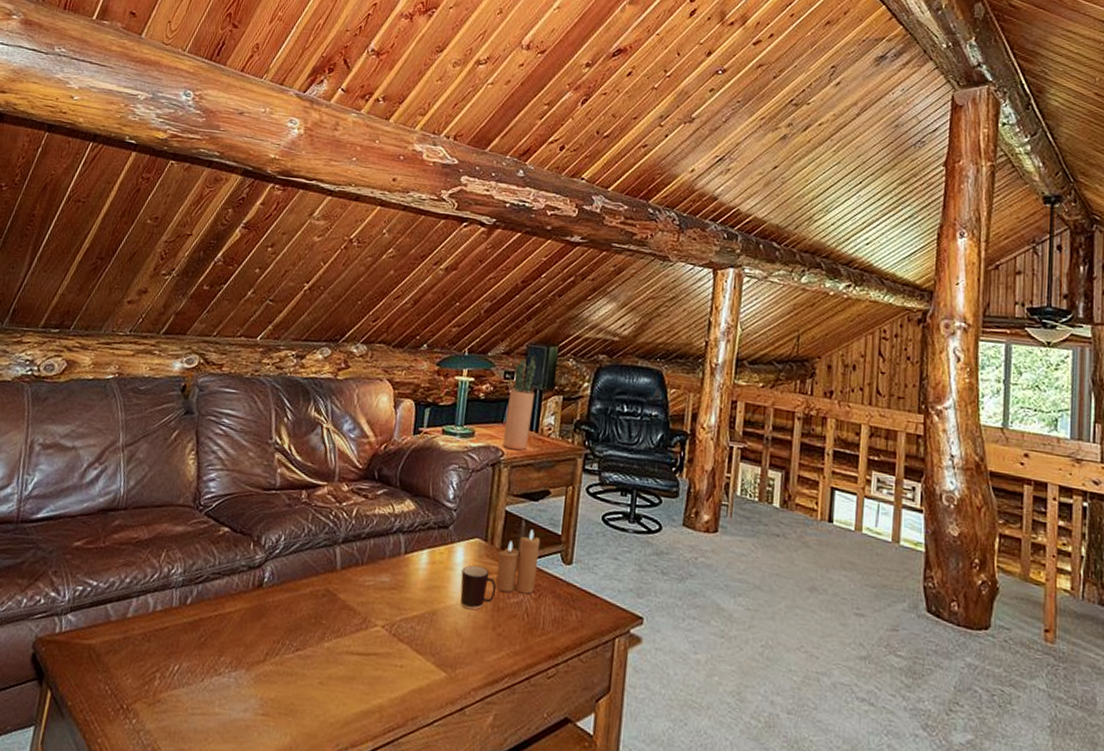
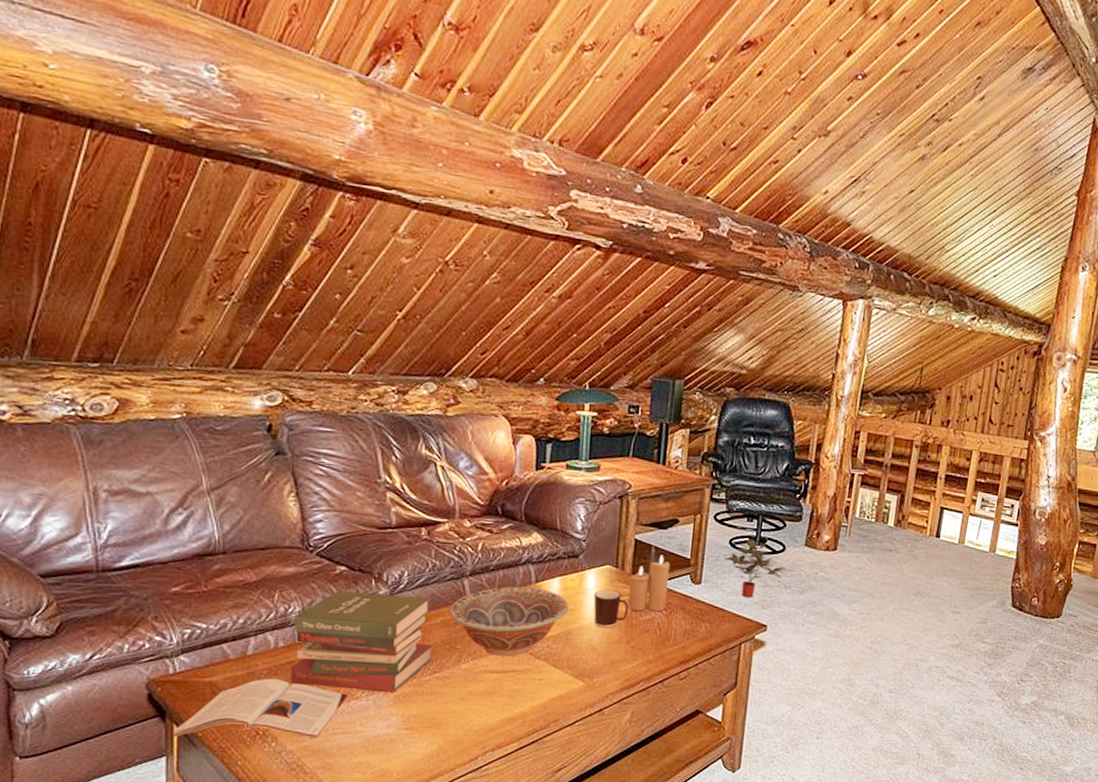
magazine: none [45,644,213,718] -> present [172,678,349,739]
books: none [161,553,301,670] -> present [291,591,433,692]
decorative bowl: none [319,557,436,637] -> present [450,586,570,657]
vase: present [502,354,537,451] -> none [629,388,662,483]
potted plant: none [597,515,662,583] -> present [724,539,785,597]

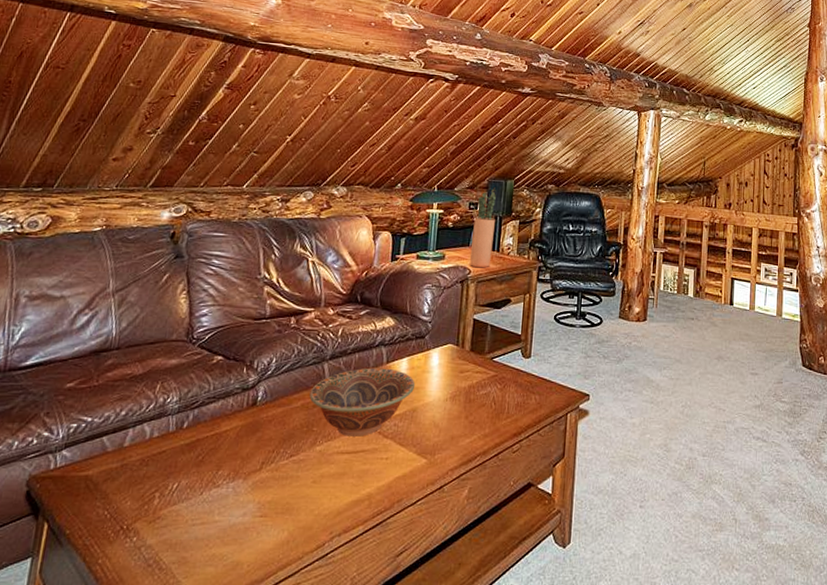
magazine: present [172,678,349,739] -> none [42,469,211,536]
books: present [291,591,433,692] -> none [160,380,292,478]
mug: present [593,589,629,628] -> none [436,366,468,404]
candle: present [628,555,671,612] -> none [467,332,504,386]
vase: none [629,388,662,483] -> present [469,187,496,268]
potted plant: present [724,539,785,597] -> none [550,314,603,368]

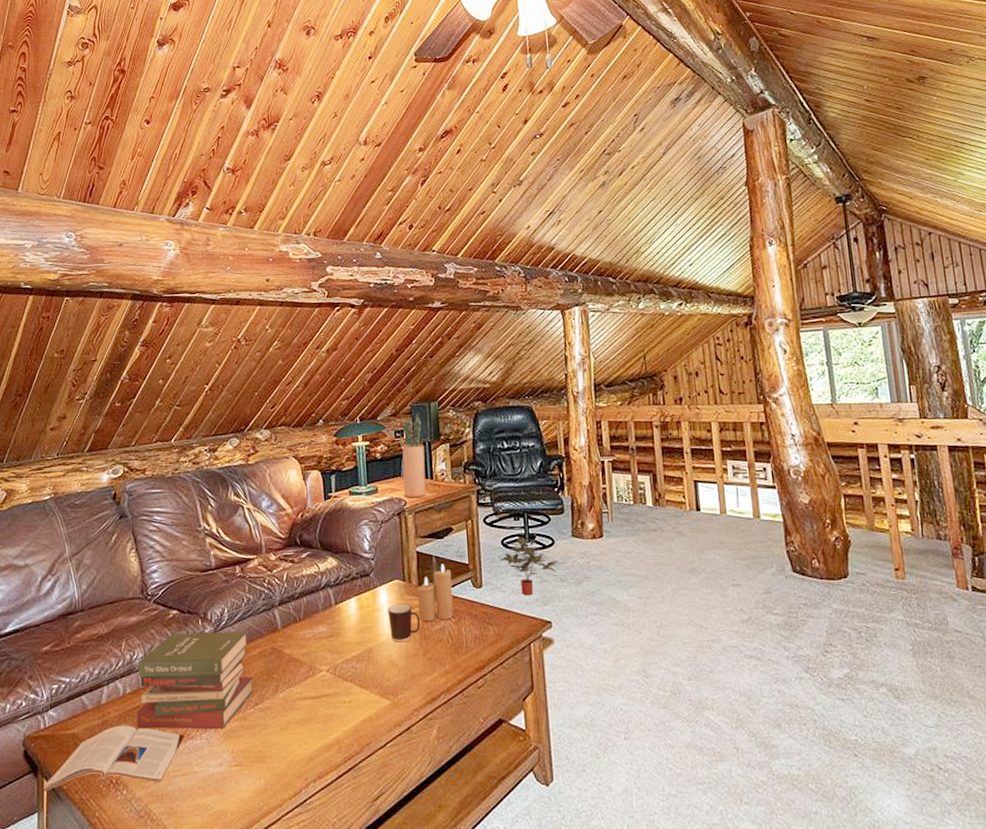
magazine: none [42,469,211,536] -> present [43,725,186,792]
books: none [160,380,292,478] -> present [137,631,254,729]
decorative bowl: present [309,367,416,437] -> none [265,610,368,682]
mug: none [436,366,468,404] -> present [387,603,421,643]
candle: none [467,332,504,386] -> present [418,563,453,621]
potted plant: none [550,314,603,368] -> present [500,537,558,595]

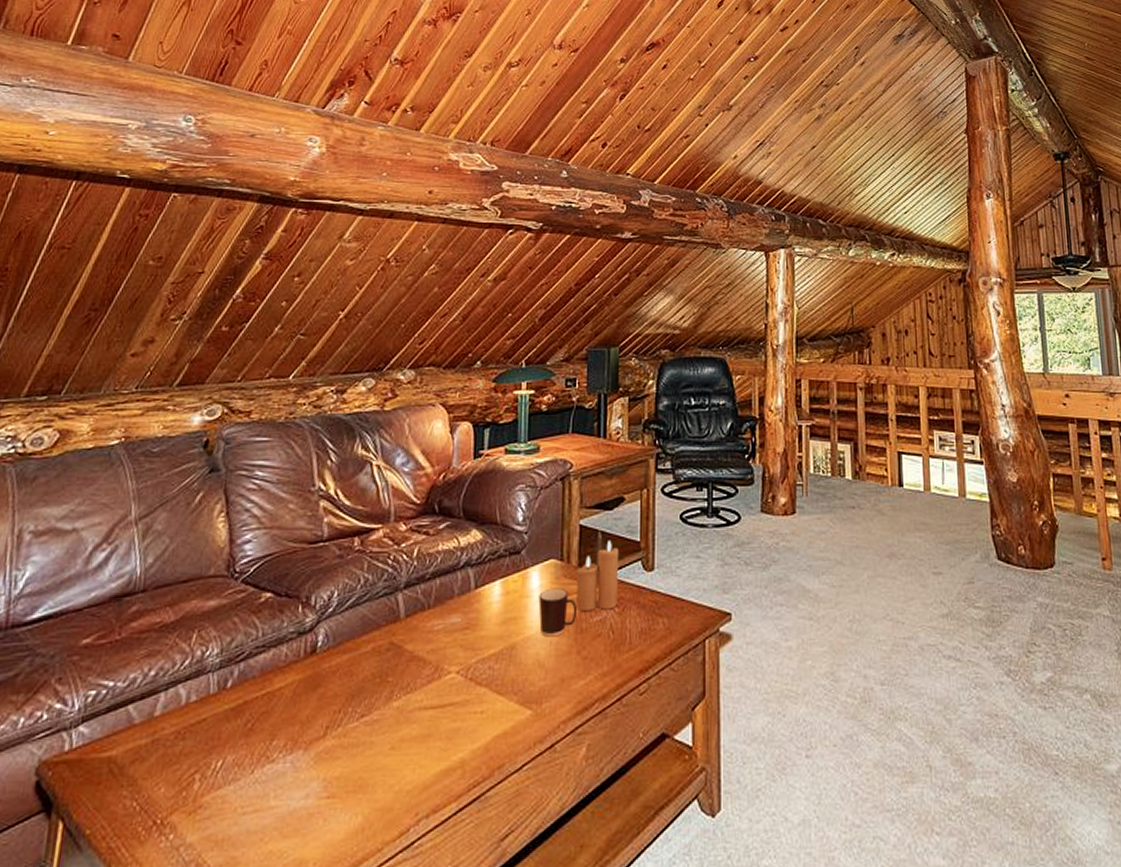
magazine: present [43,725,186,792] -> none [56,744,264,839]
books: present [137,631,254,729] -> none [199,620,362,749]
vase: present [402,412,426,498] -> none [570,358,600,460]
potted plant: present [500,537,558,595] -> none [677,511,743,581]

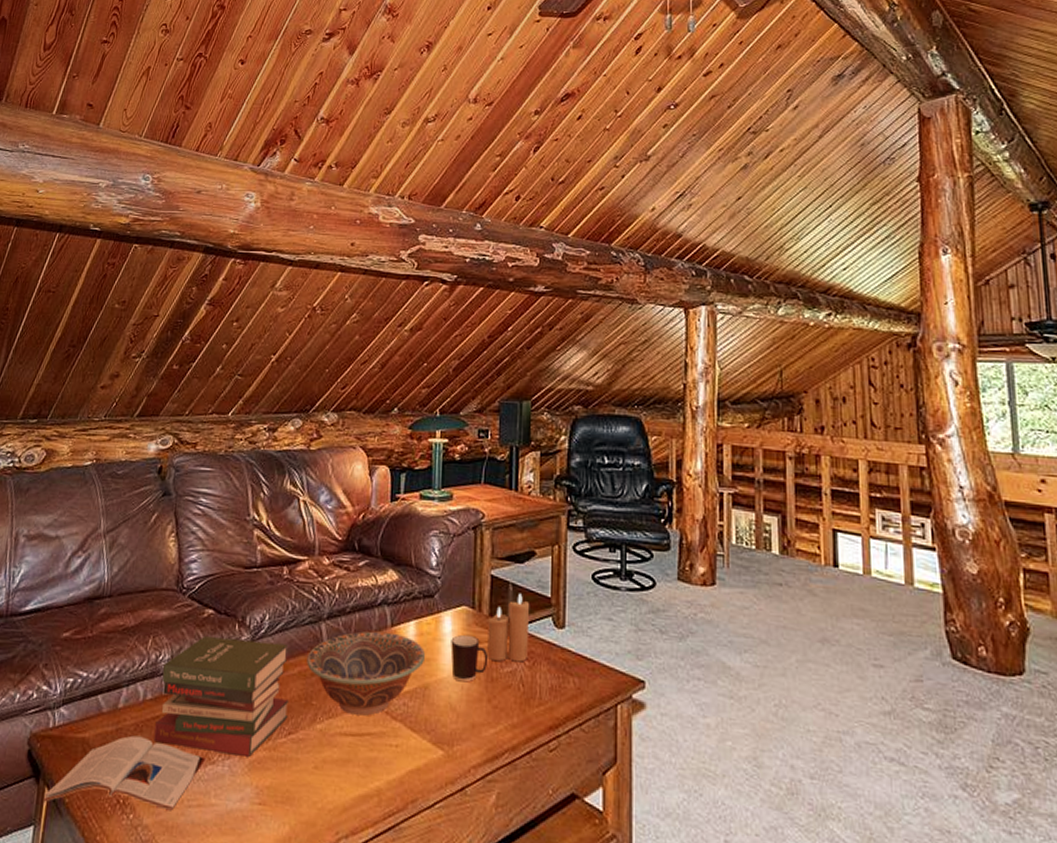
magazine: none [56,744,264,839] -> present [43,735,206,811]
books: none [199,620,362,749] -> present [154,636,289,757]
decorative bowl: none [381,595,513,686] -> present [307,631,426,716]

